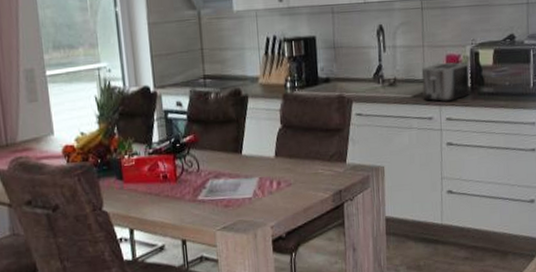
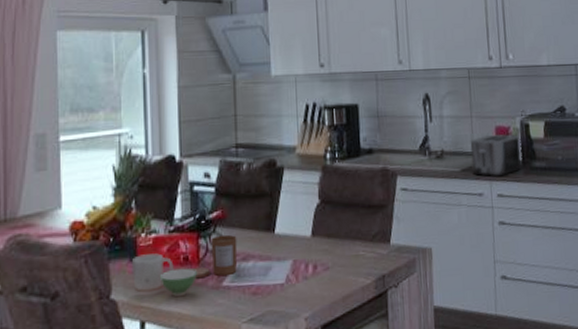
mug: none [118,172,155,205] -> present [131,253,174,293]
bowl: none [142,184,176,208] -> present [159,268,198,296]
candle: none [171,156,210,194] -> present [192,234,238,279]

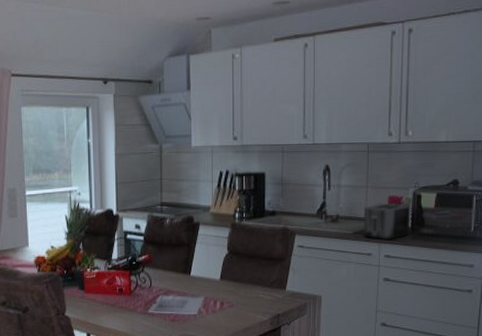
mug: present [131,253,174,293] -> none [80,284,112,313]
bowl: present [159,268,198,296] -> none [100,297,130,317]
candle: present [192,234,238,279] -> none [125,274,161,306]

